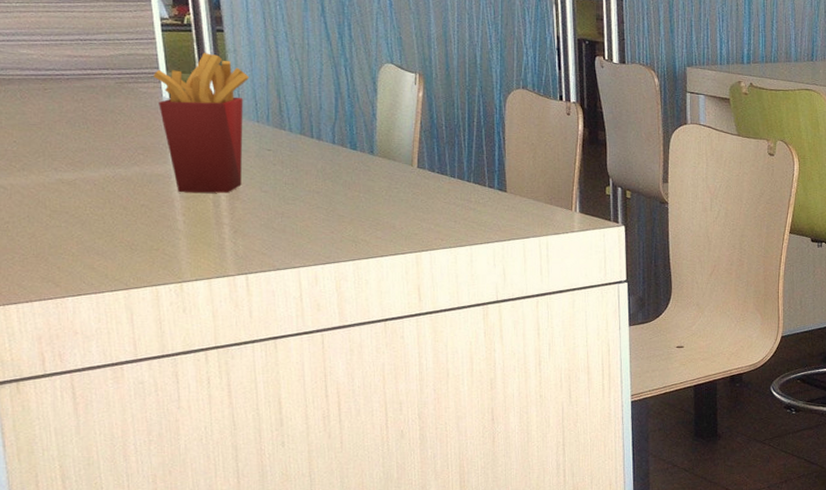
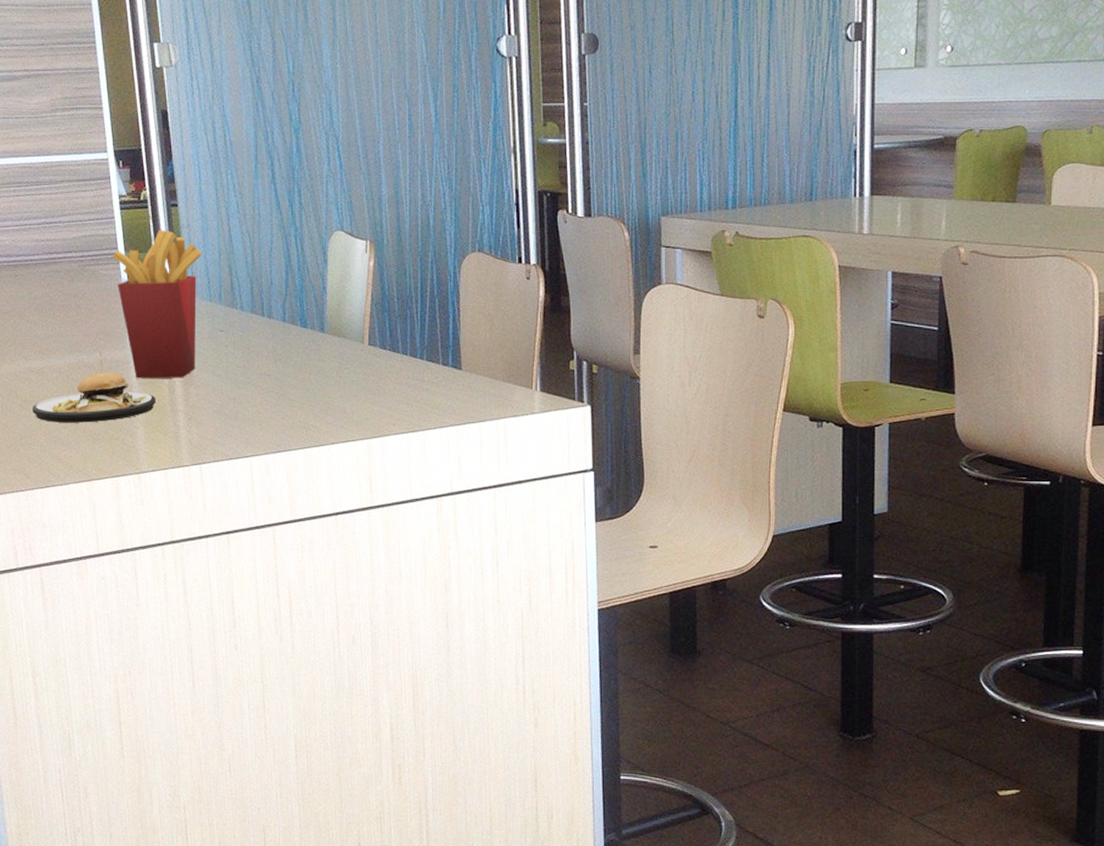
burger: none [63,165,200,234] -> present [32,351,156,423]

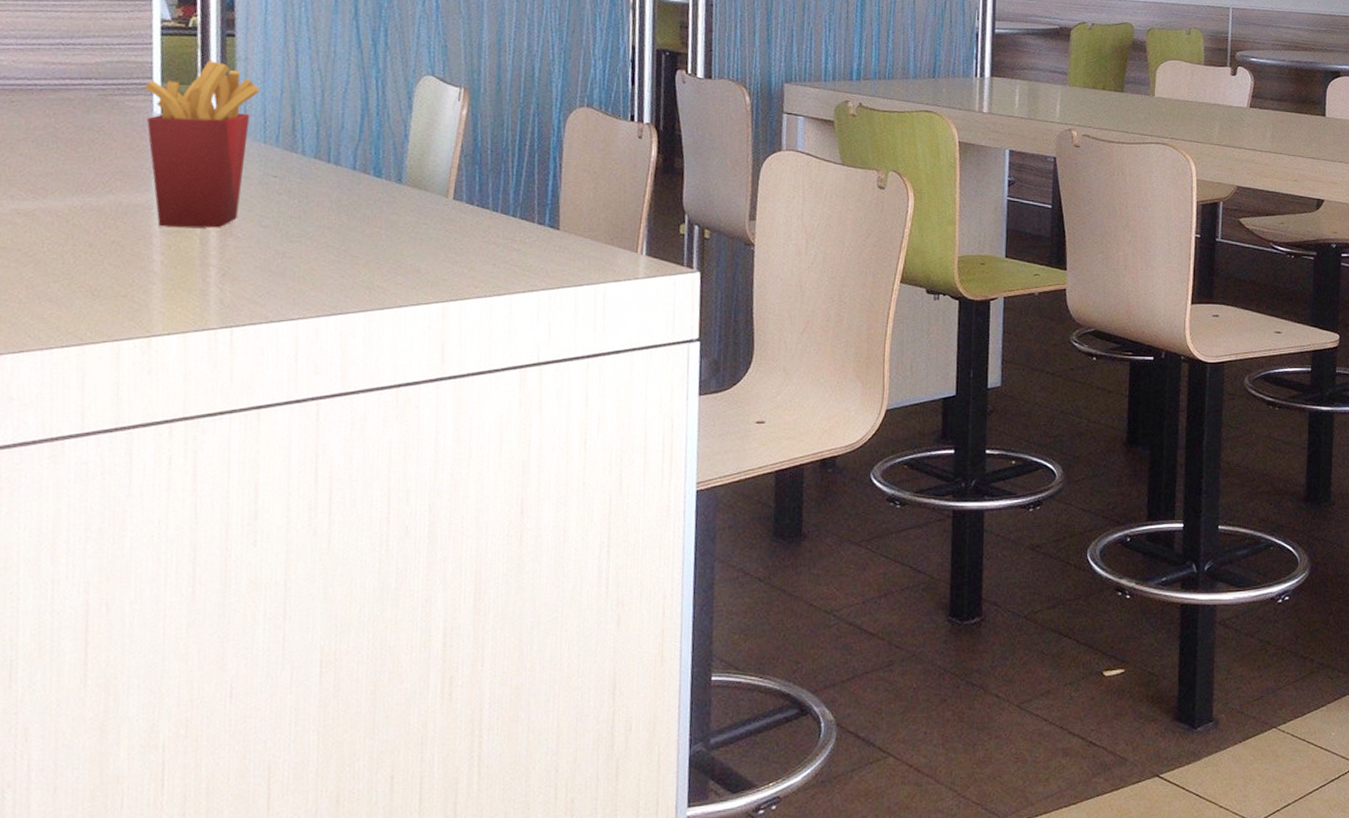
burger: present [32,351,156,423] -> none [13,194,183,276]

